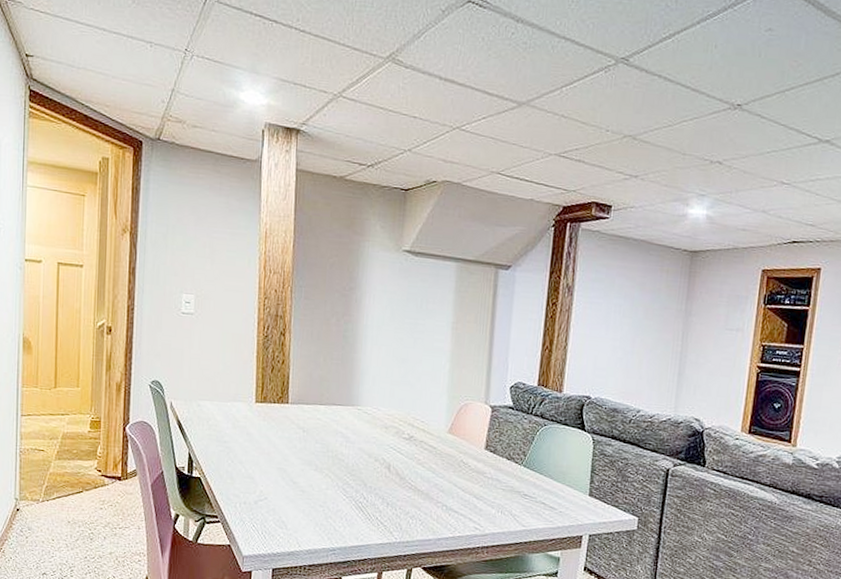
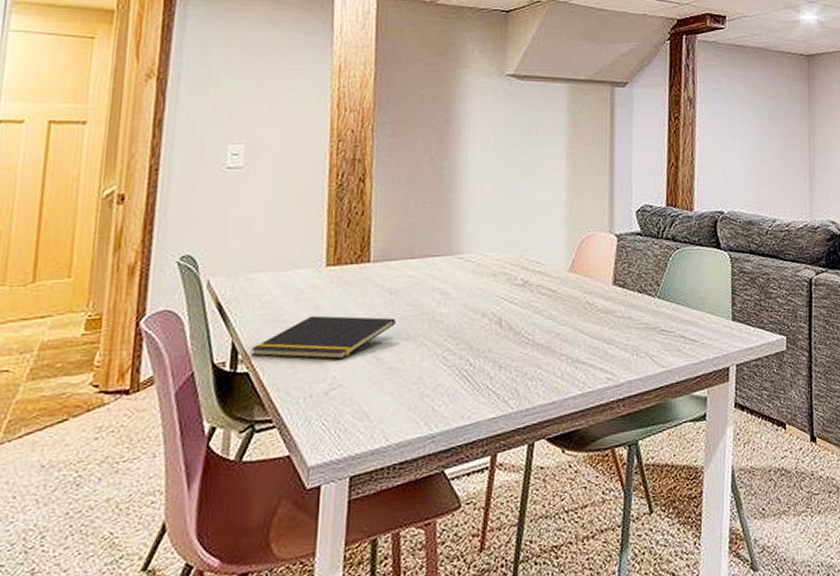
notepad: none [201,440,307,479] -> present [250,315,396,360]

